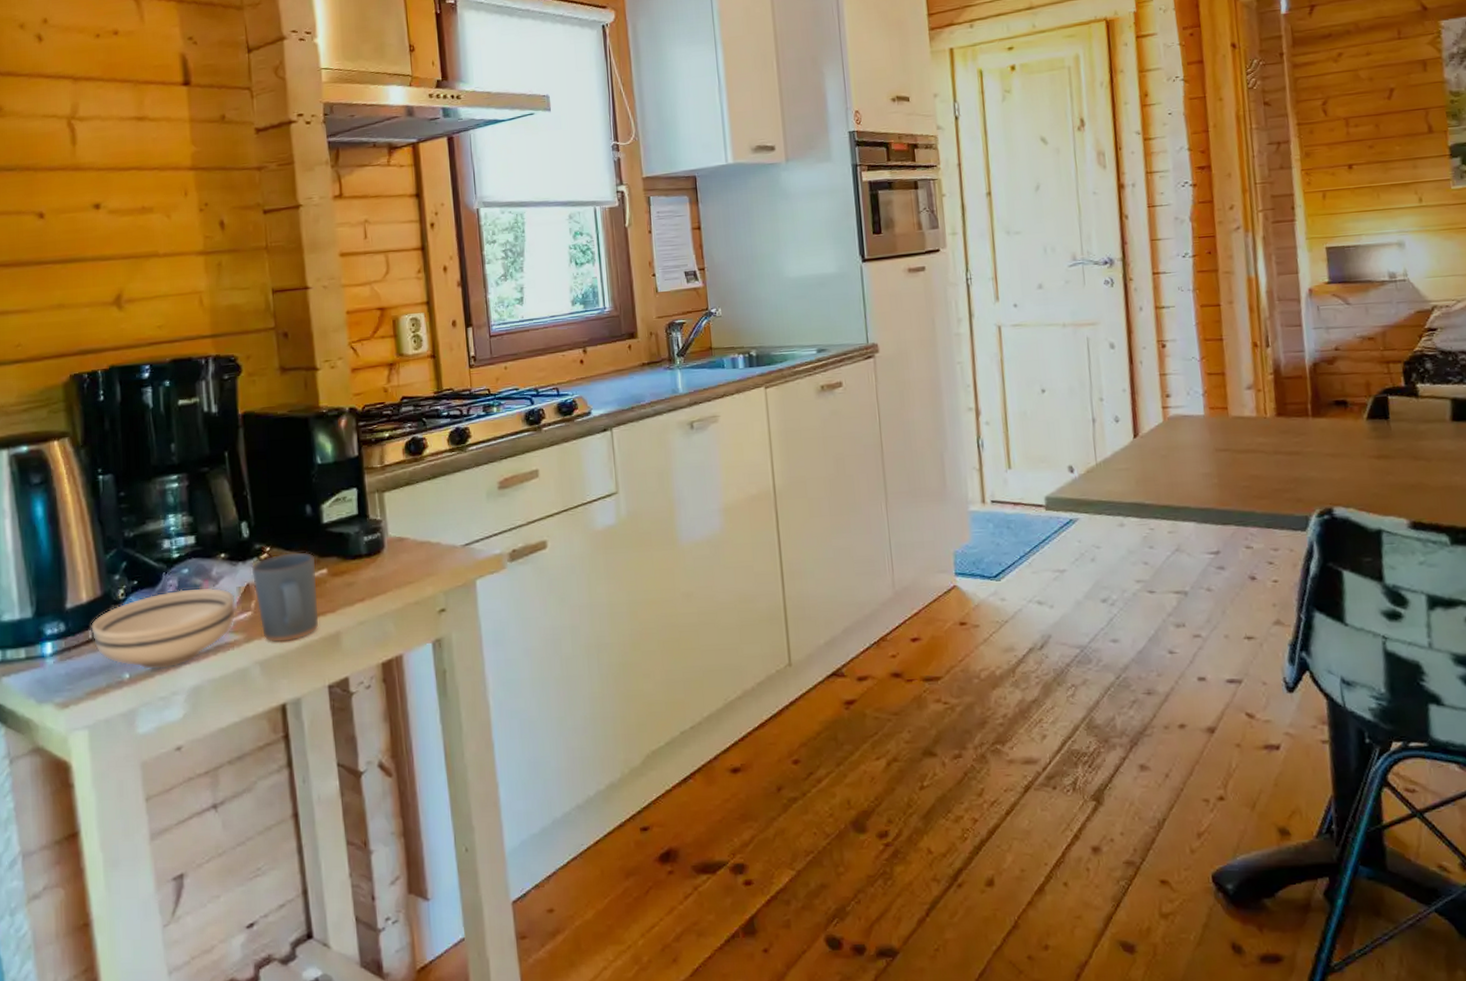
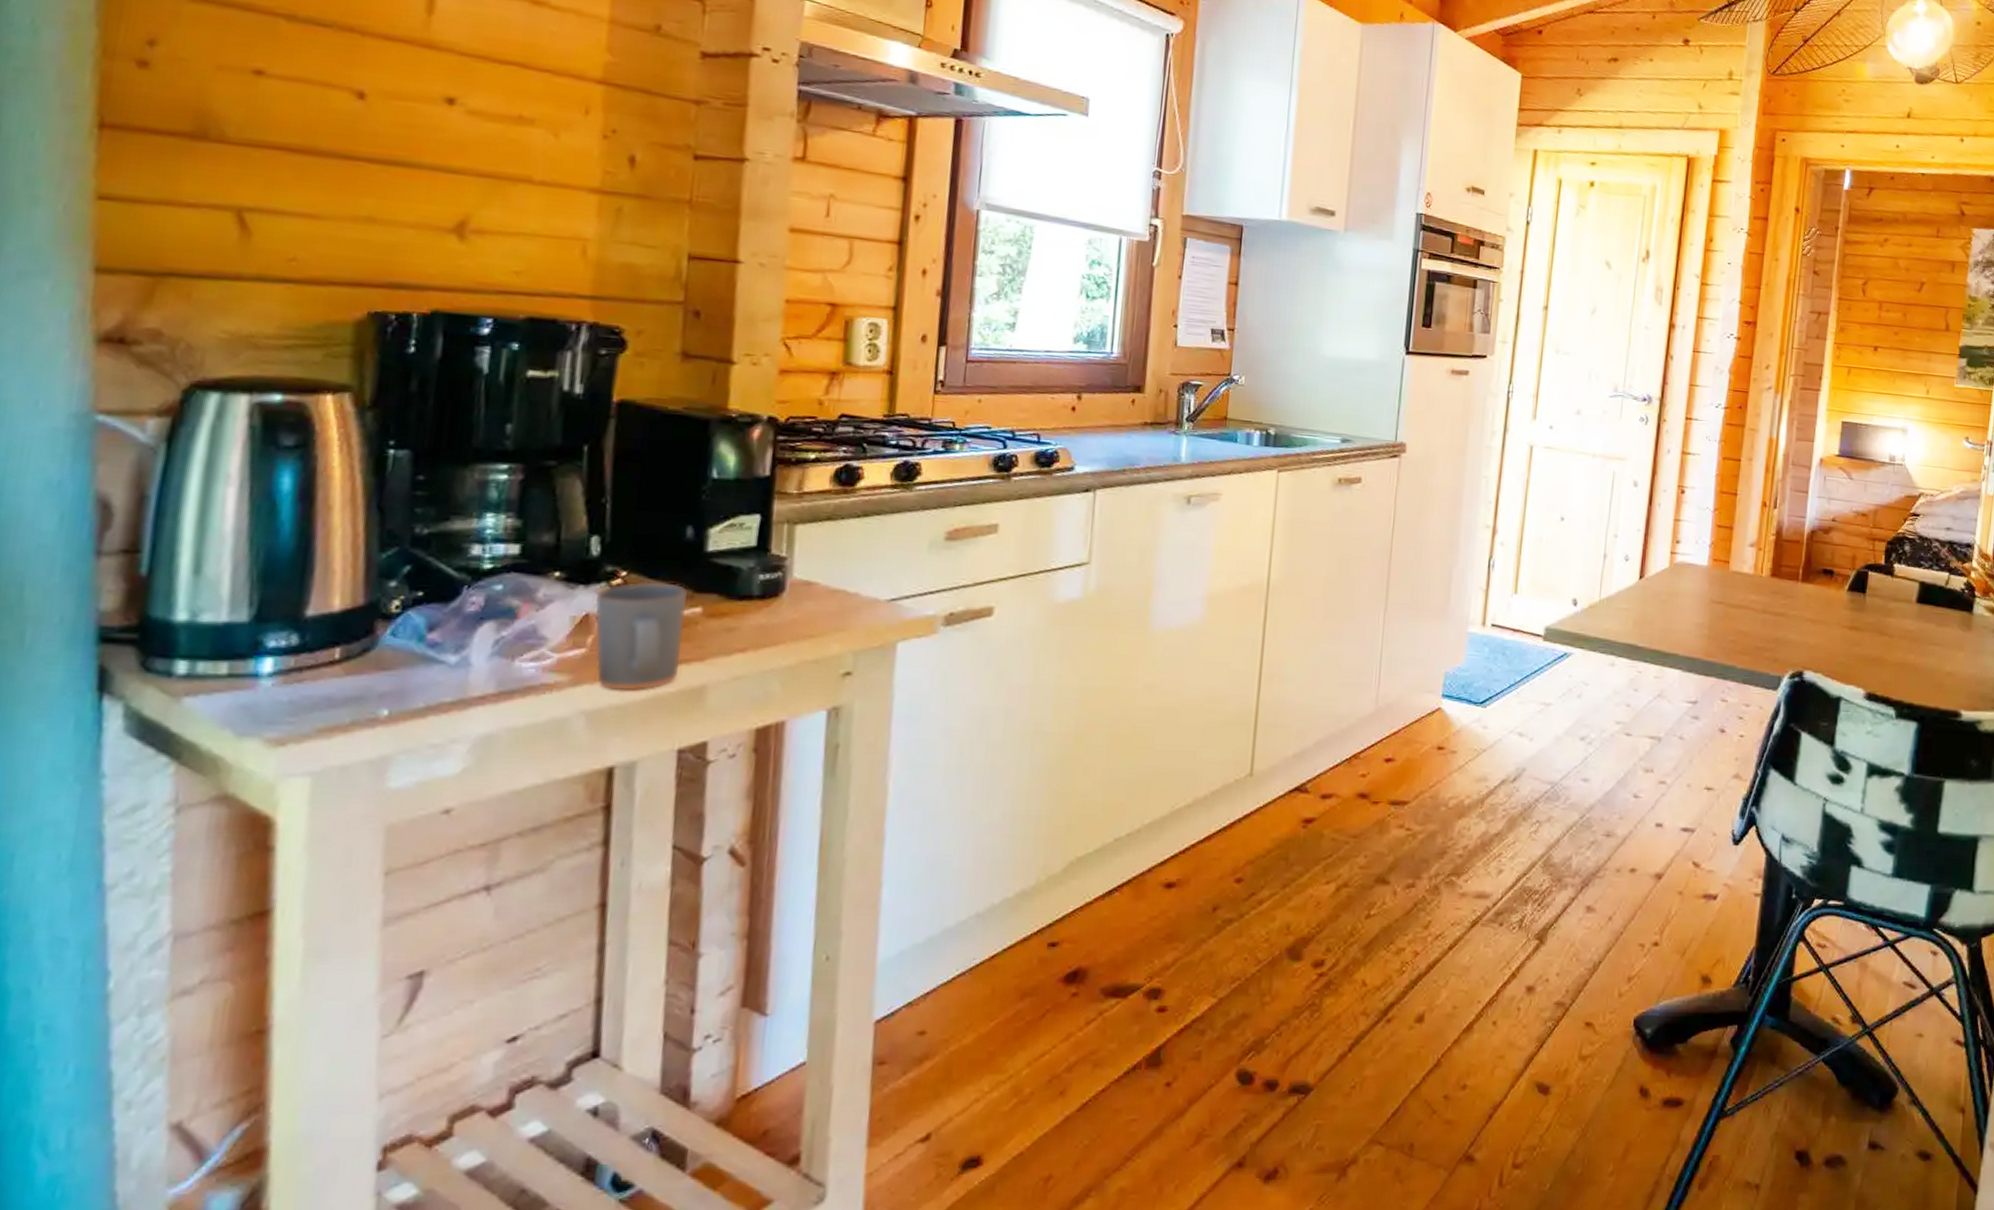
bowl: present [90,587,235,669] -> none [338,610,566,708]

